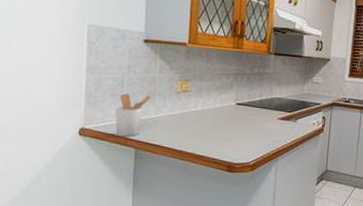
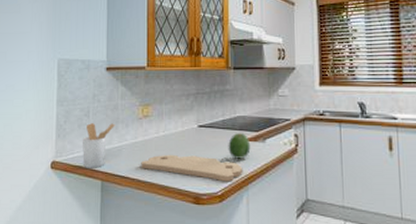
cutting board: none [177,127,275,154] -> present [141,154,243,182]
fruit: none [263,112,284,135] -> present [228,133,251,159]

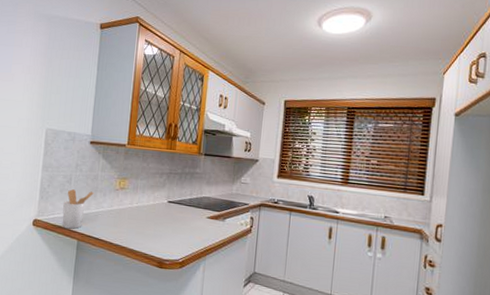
cutting board: present [141,154,243,182] -> none [114,223,203,252]
fruit: present [228,133,251,159] -> none [192,211,212,234]

